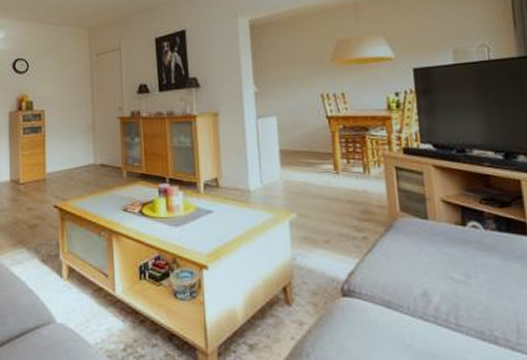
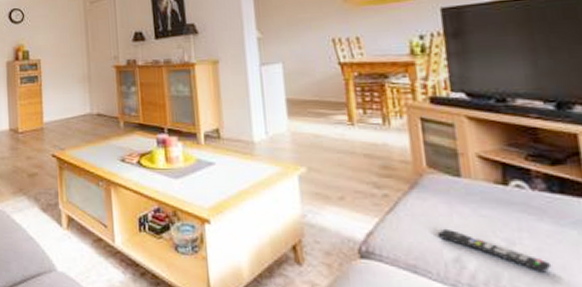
remote control: none [408,266,500,302] -> present [437,228,552,273]

